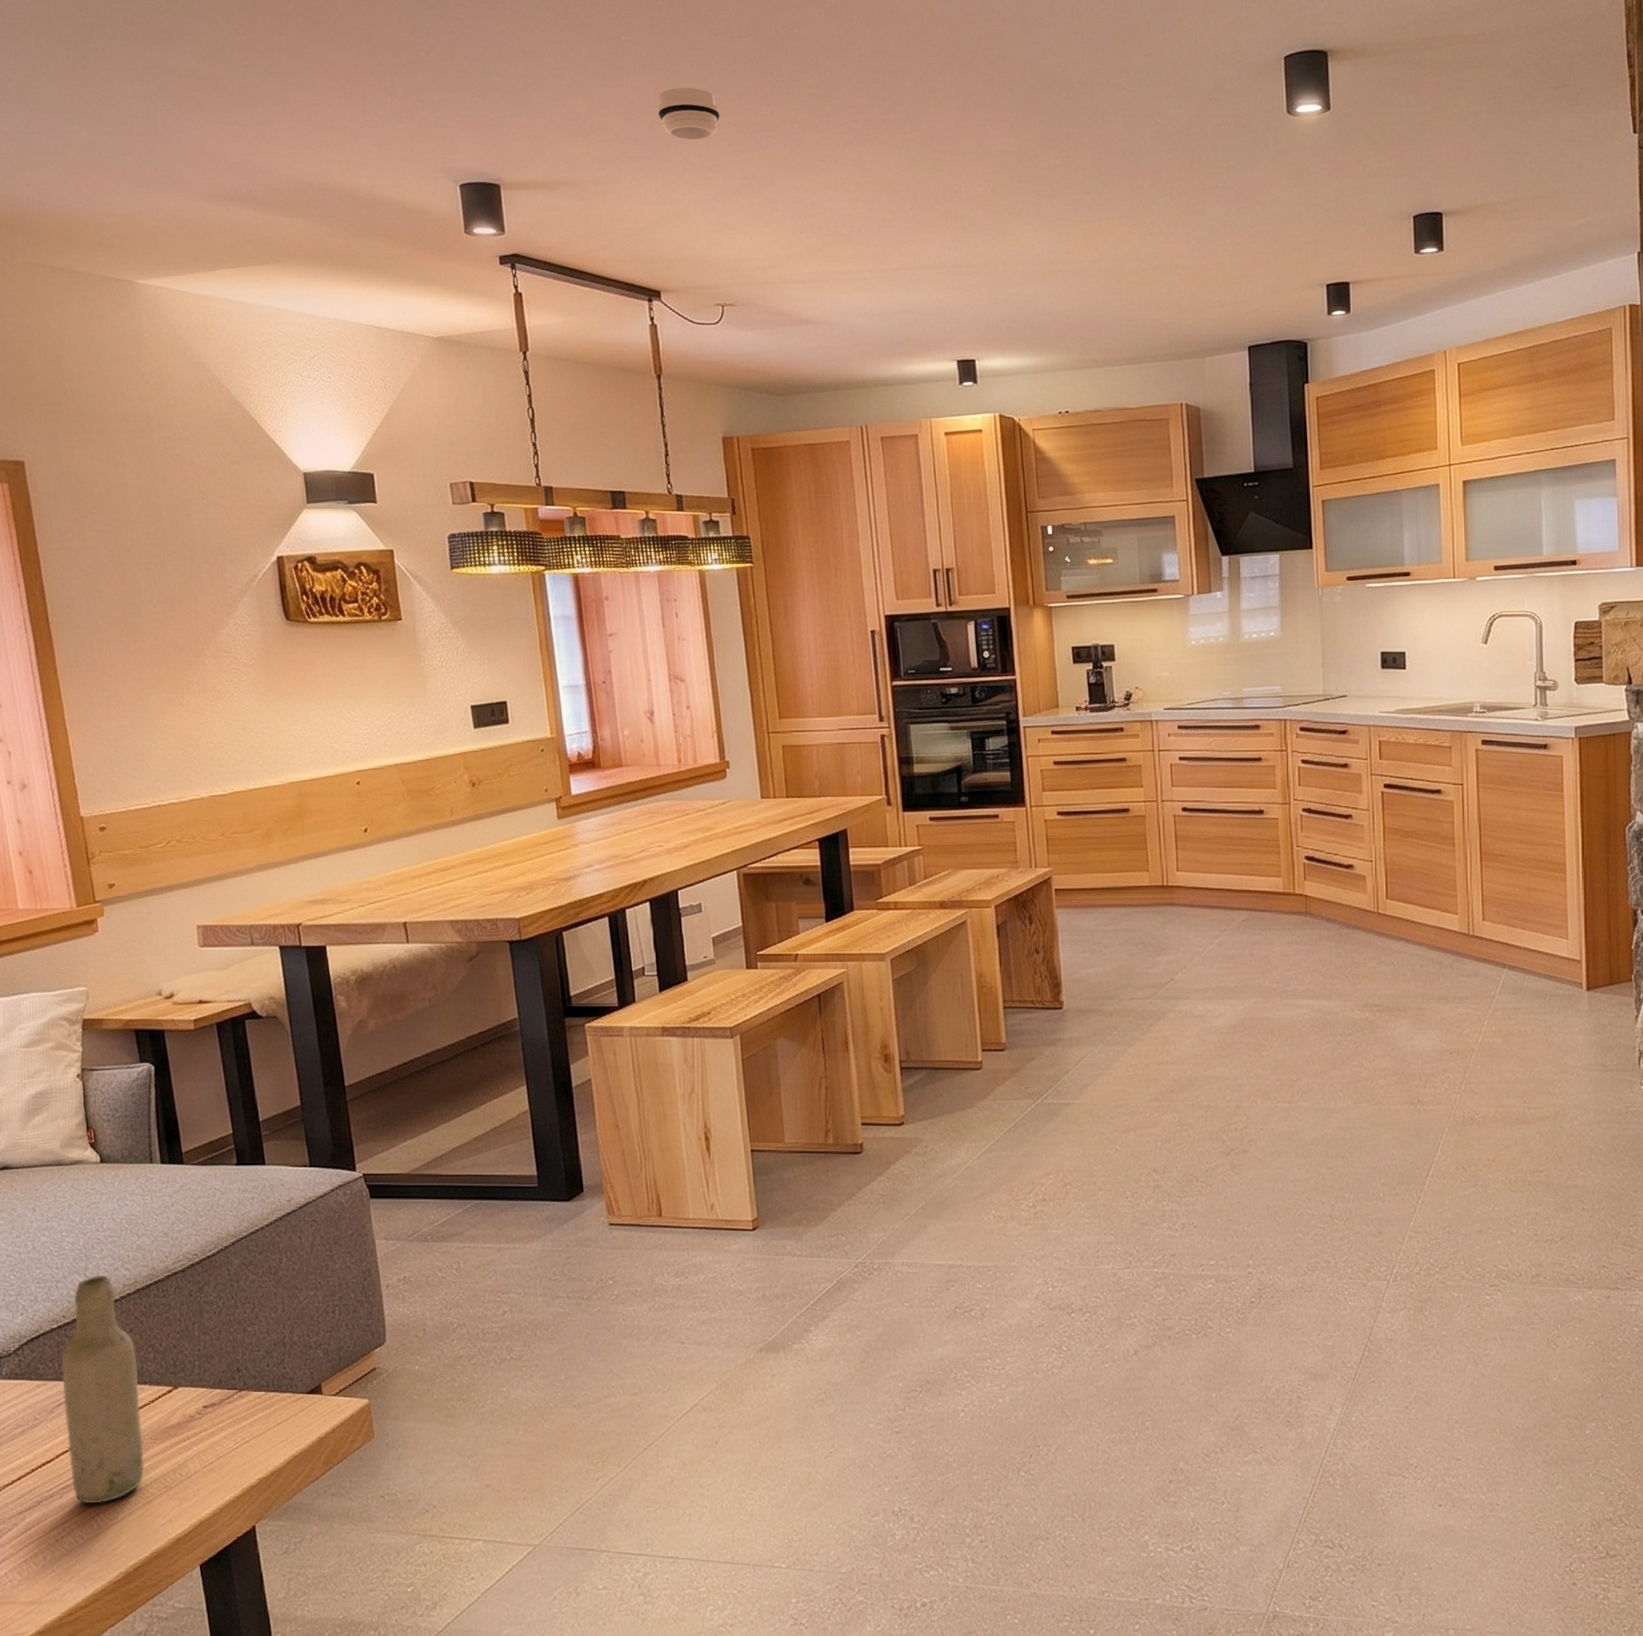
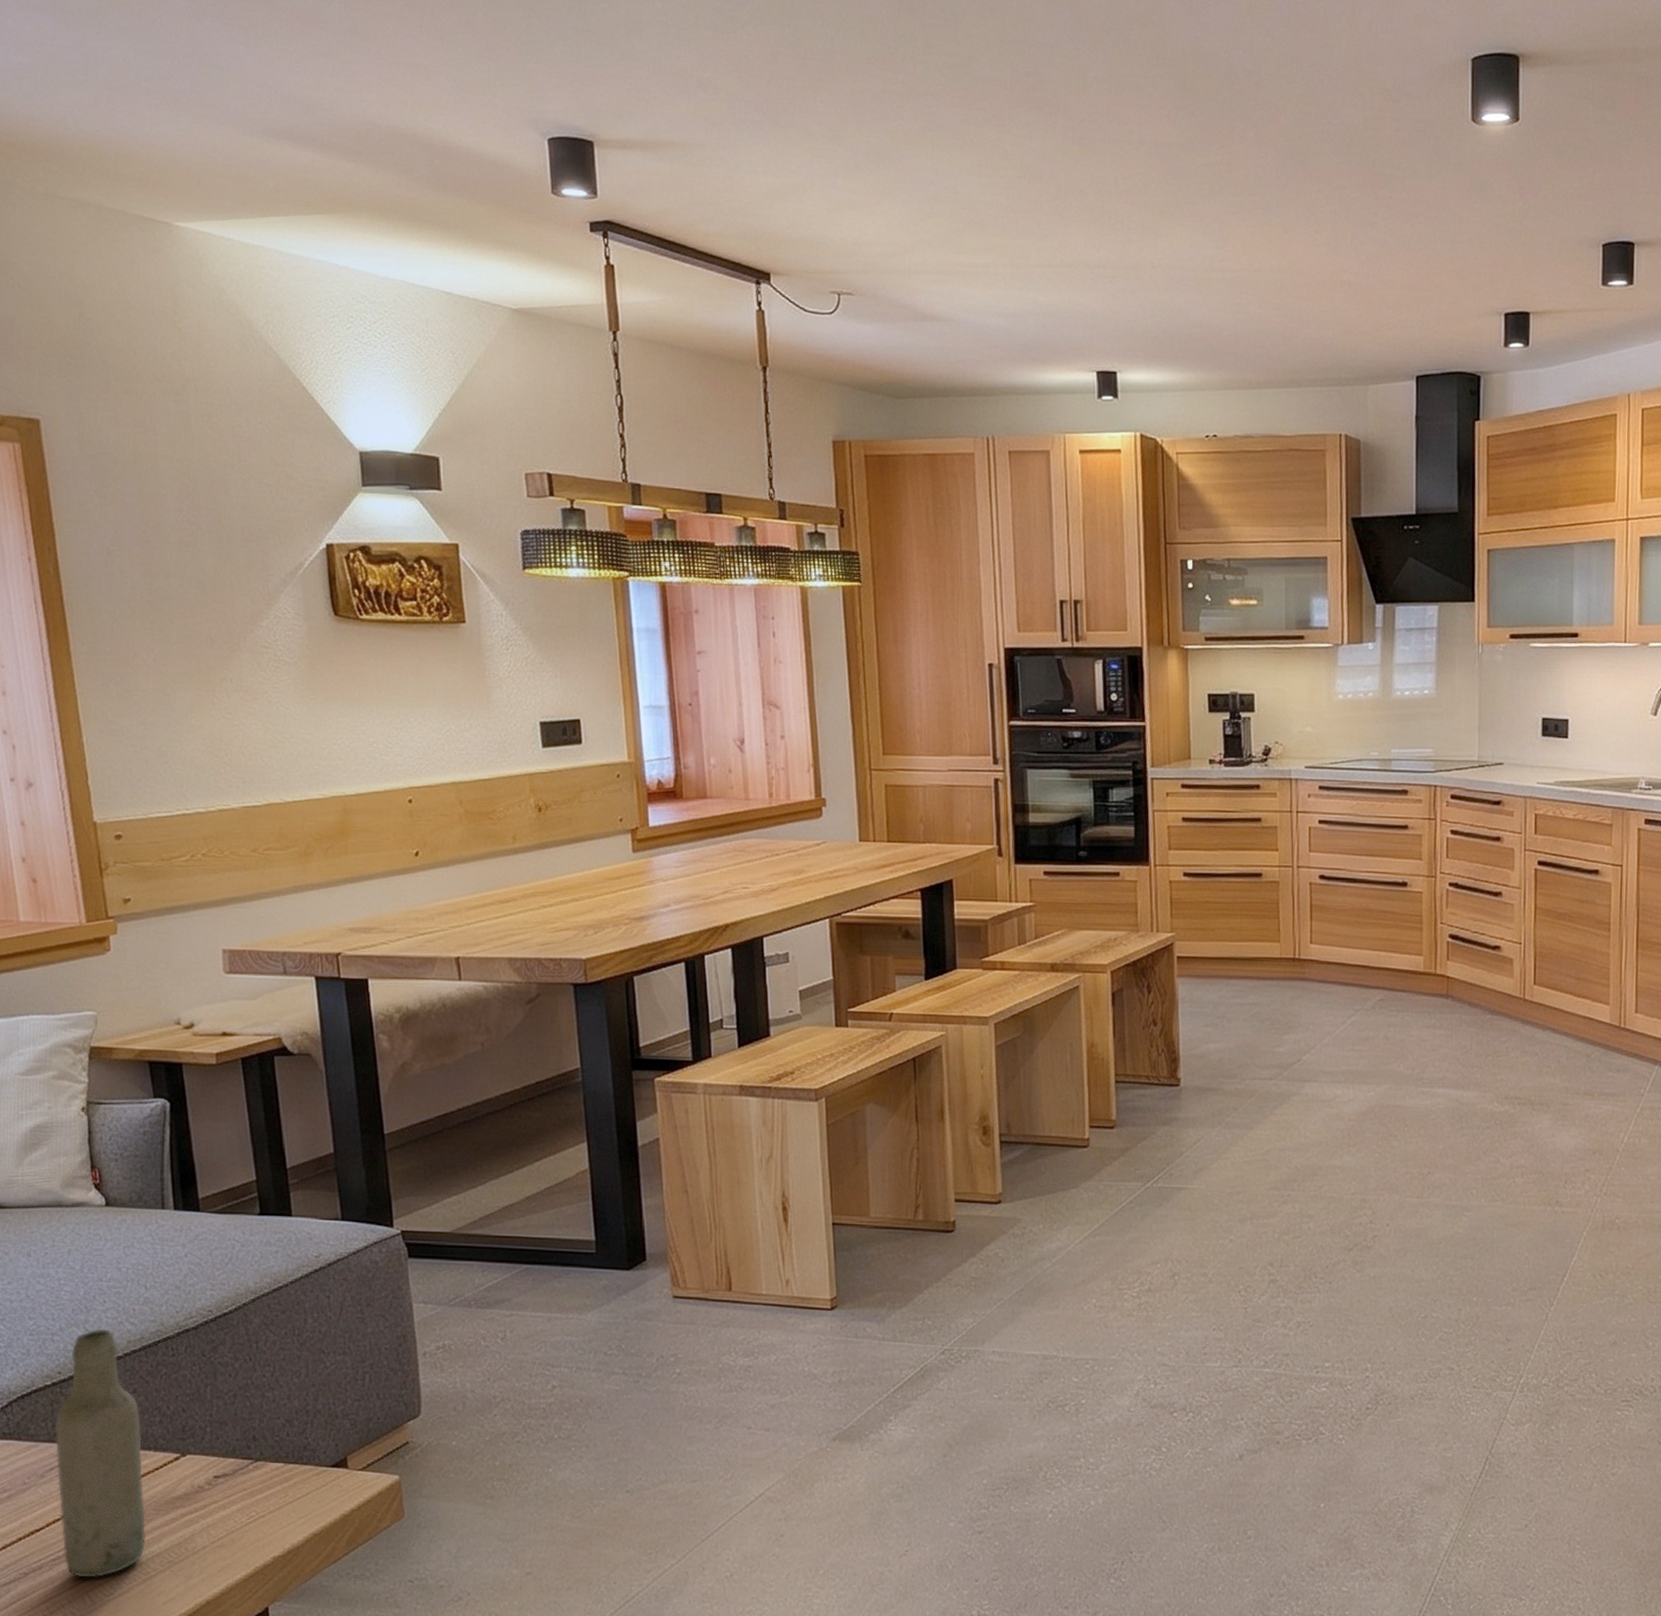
smoke detector: present [657,88,720,141] -> none [774,46,845,107]

